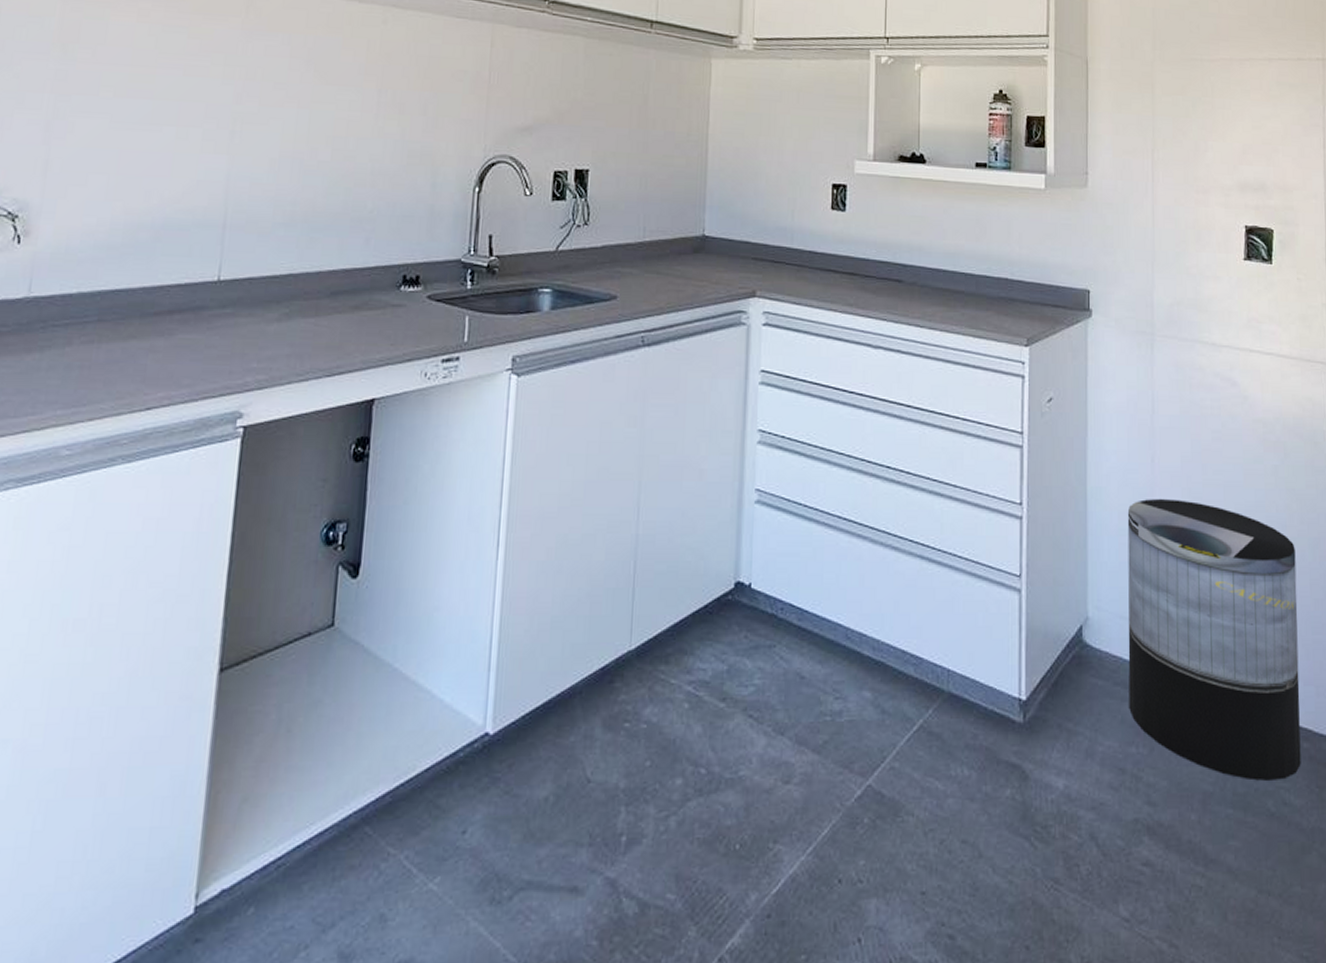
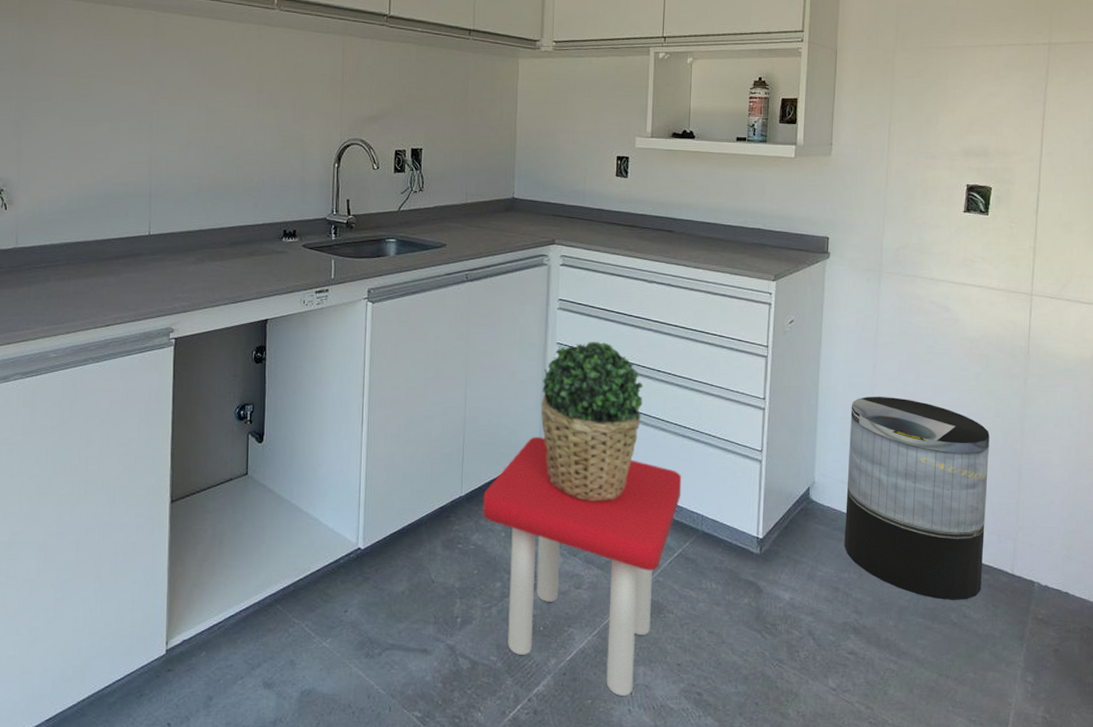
stool: none [658,562,921,948] -> present [482,437,682,697]
potted plant: none [737,428,869,652] -> present [540,342,643,501]

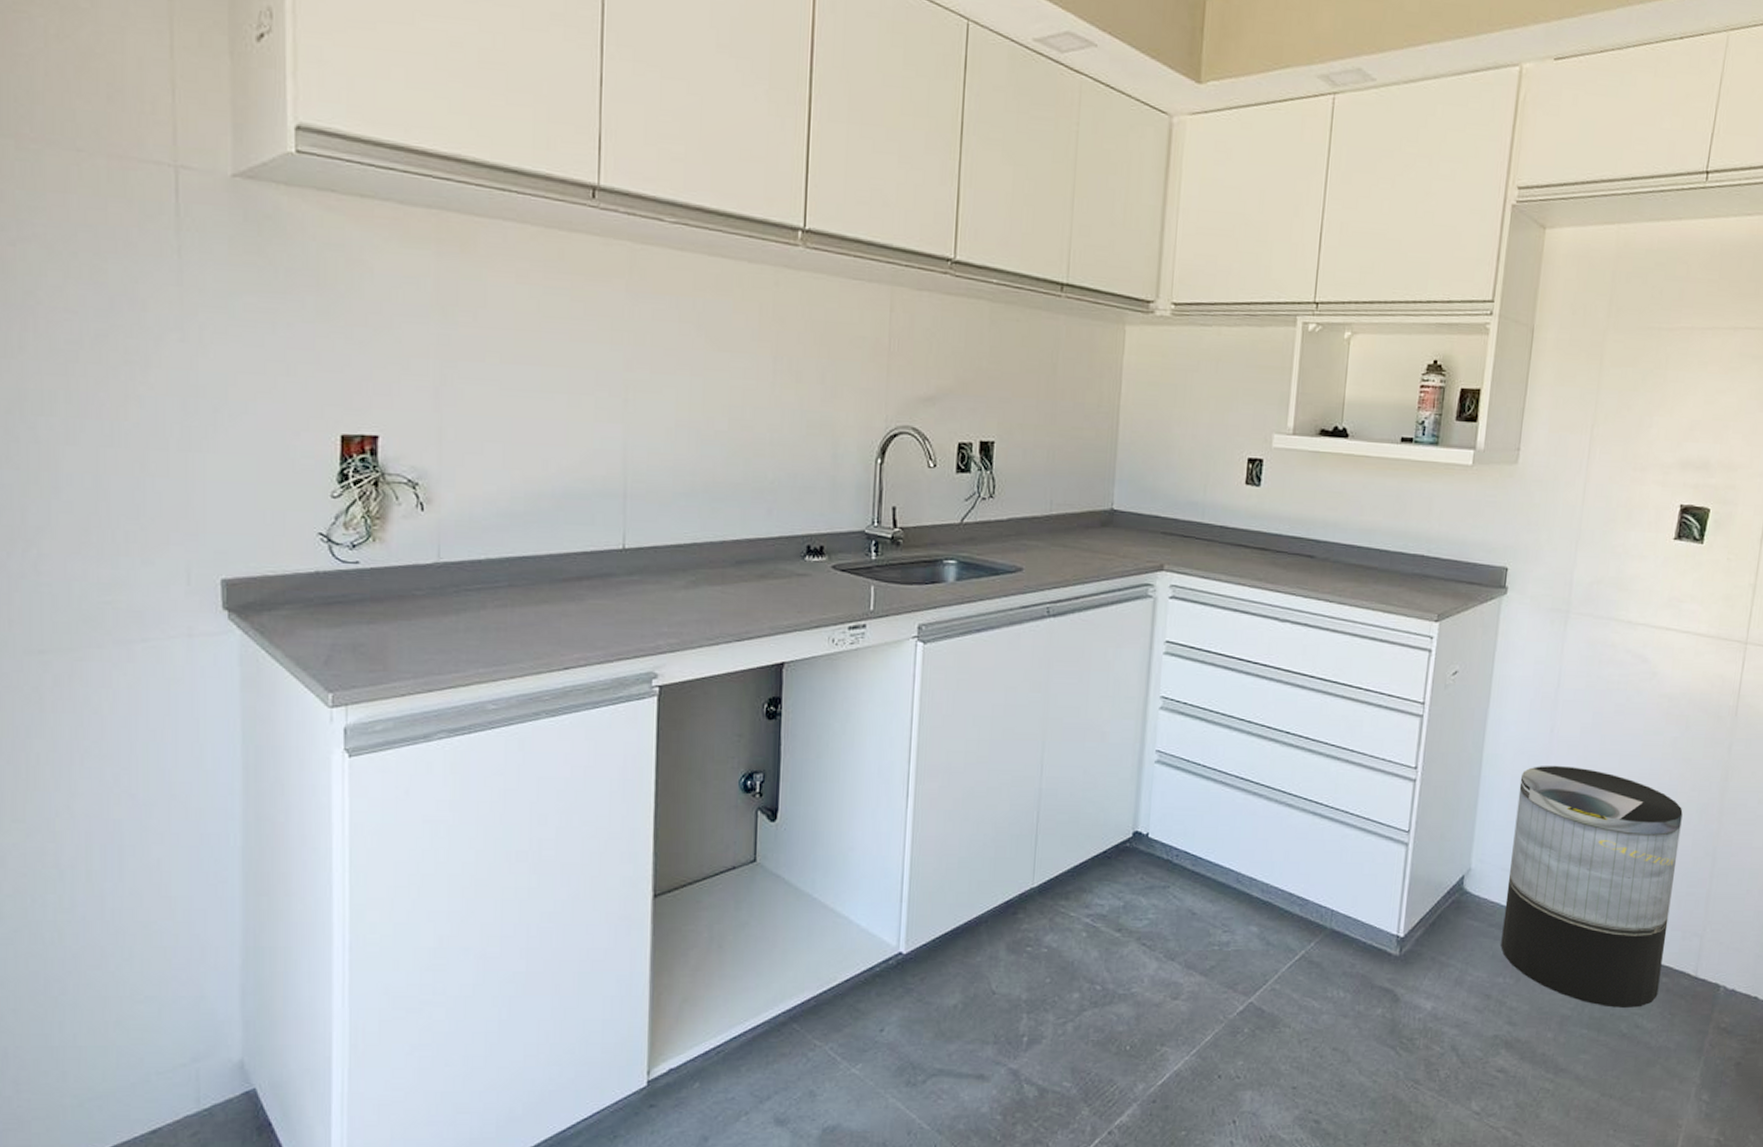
stool: present [482,437,682,697] -> none [1059,814,1310,1127]
potted plant: present [540,342,643,501] -> none [1137,696,1268,893]

